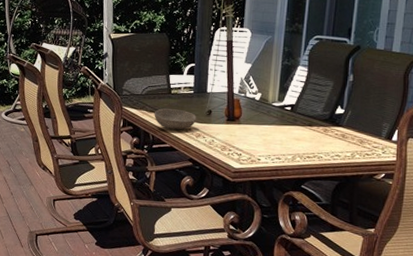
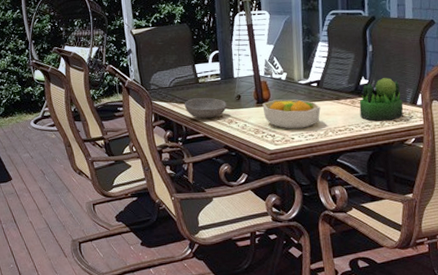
fruit bowl: none [232,119,291,152] -> present [262,99,321,129]
plant: none [331,109,378,153] -> present [359,78,404,121]

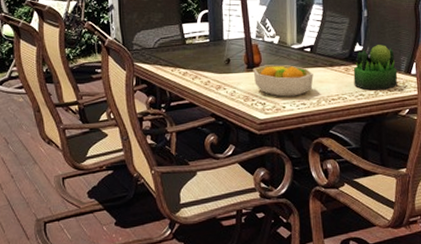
bowl: present [184,97,227,119] -> none [169,60,215,84]

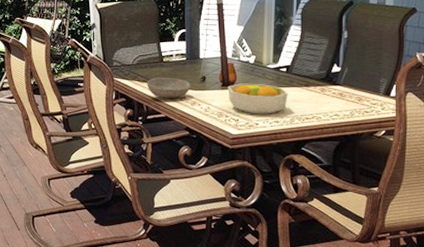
bowl: none [169,60,215,84] -> present [147,77,190,99]
plant: present [353,45,398,90] -> none [329,66,376,111]

